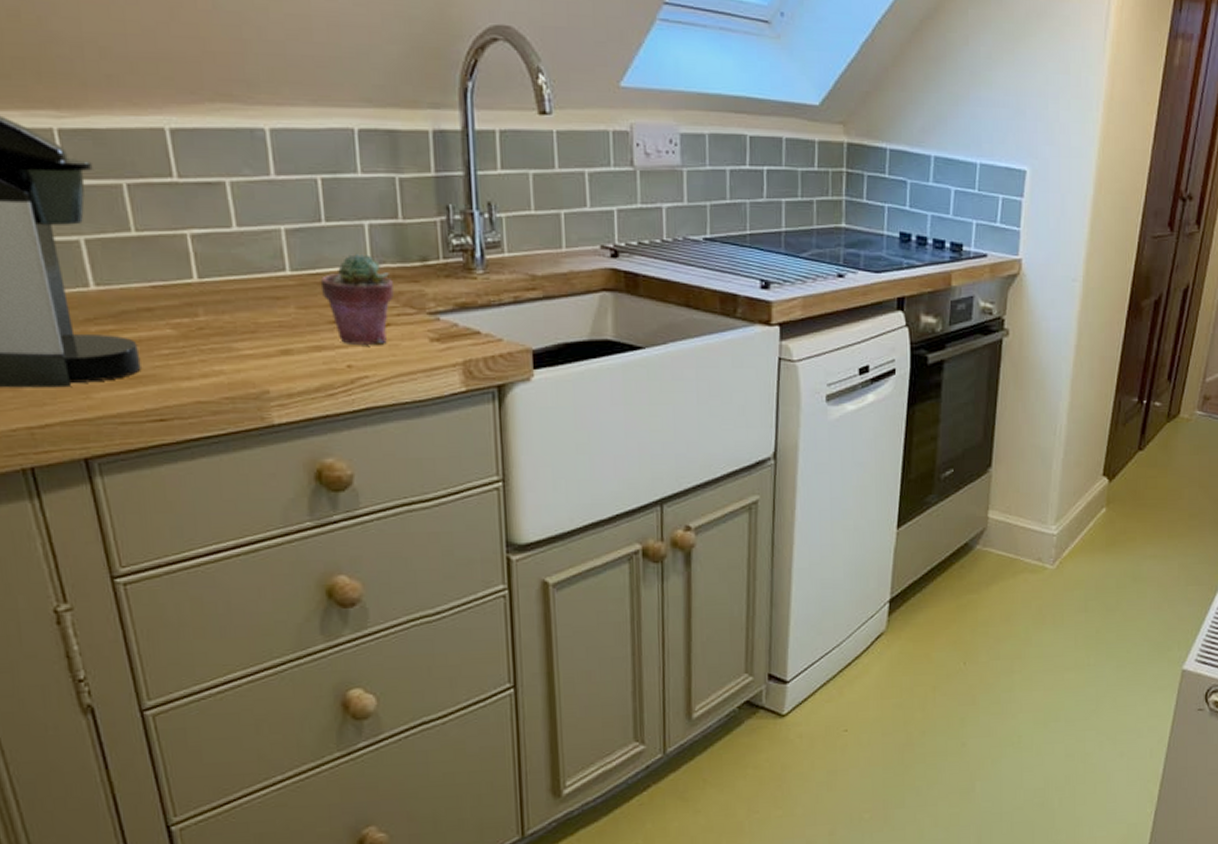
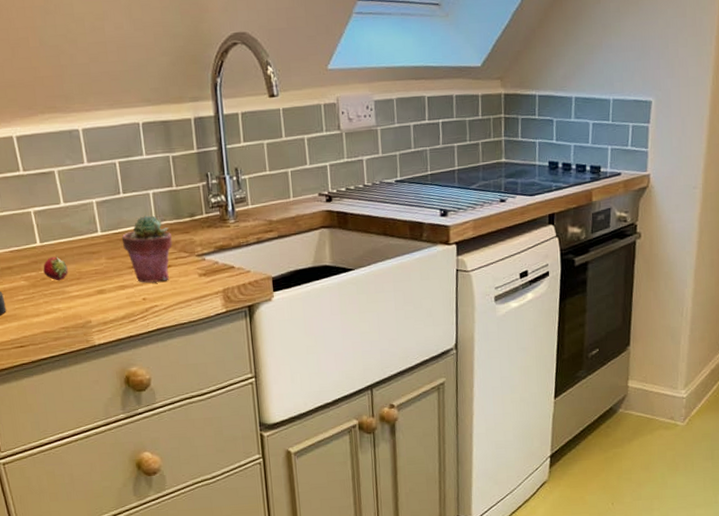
fruit: none [201,299,239,333] -> present [43,256,68,281]

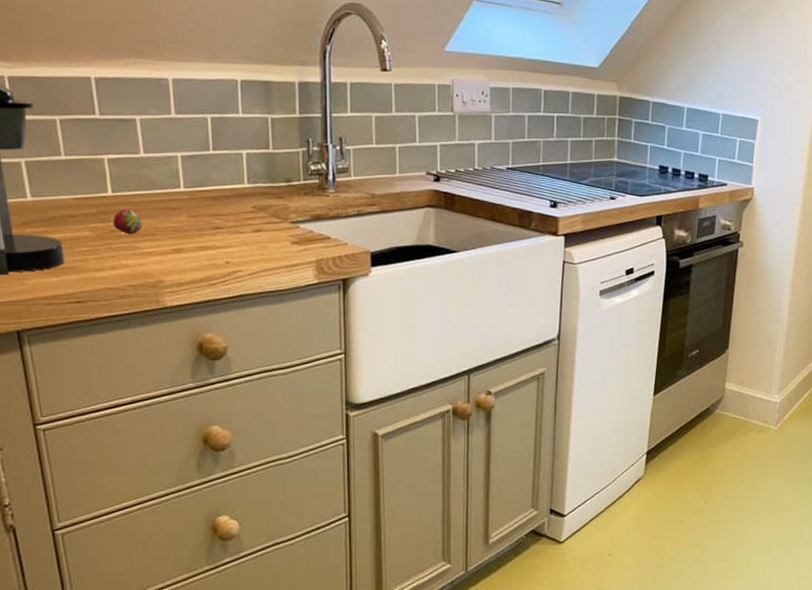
potted succulent: present [121,215,172,283] -> none [207,175,264,246]

